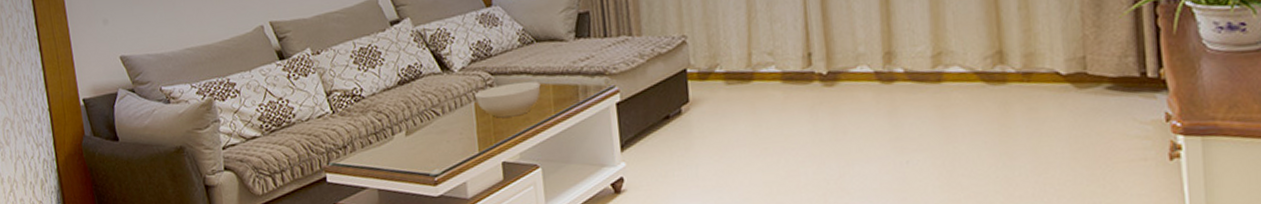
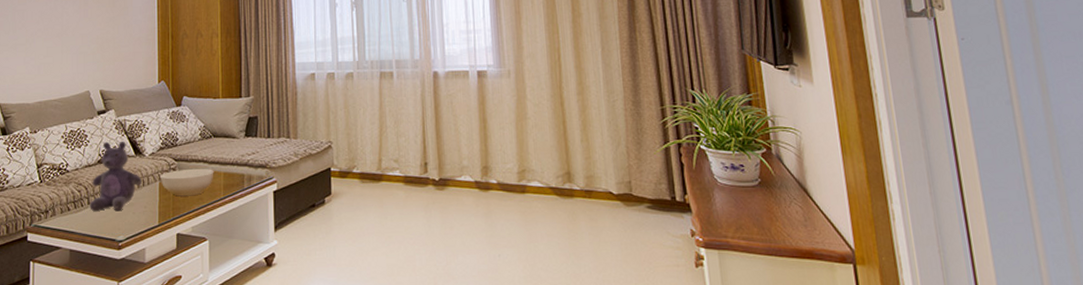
stuffed animal: none [394,55,455,142] -> present [90,141,143,211]

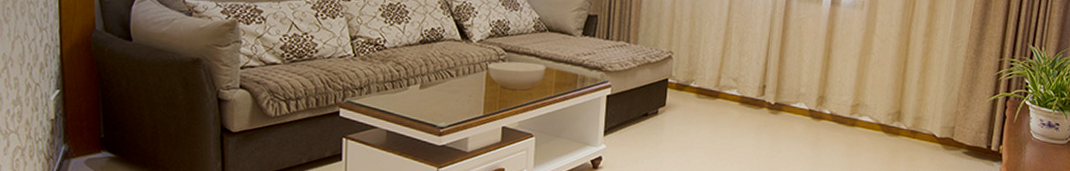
stuffed animal: present [90,141,143,211] -> none [409,21,469,97]

